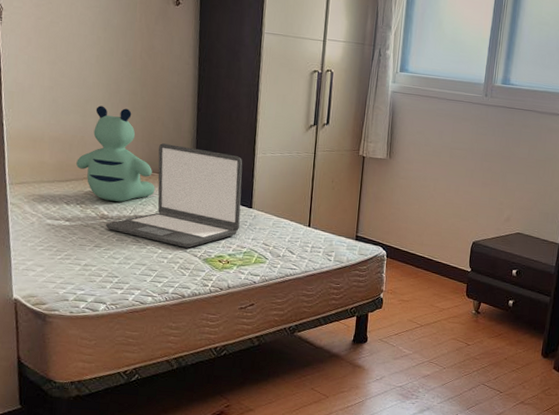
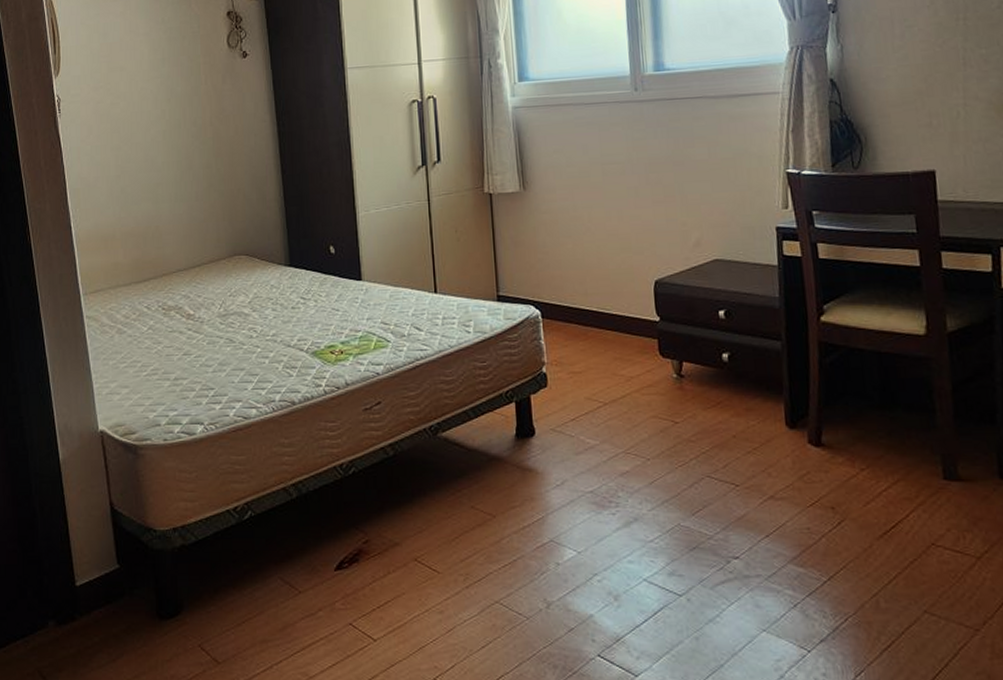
bear: present [76,105,155,202] -> none [153,185,245,297]
laptop: present [105,143,243,248] -> none [192,218,351,342]

